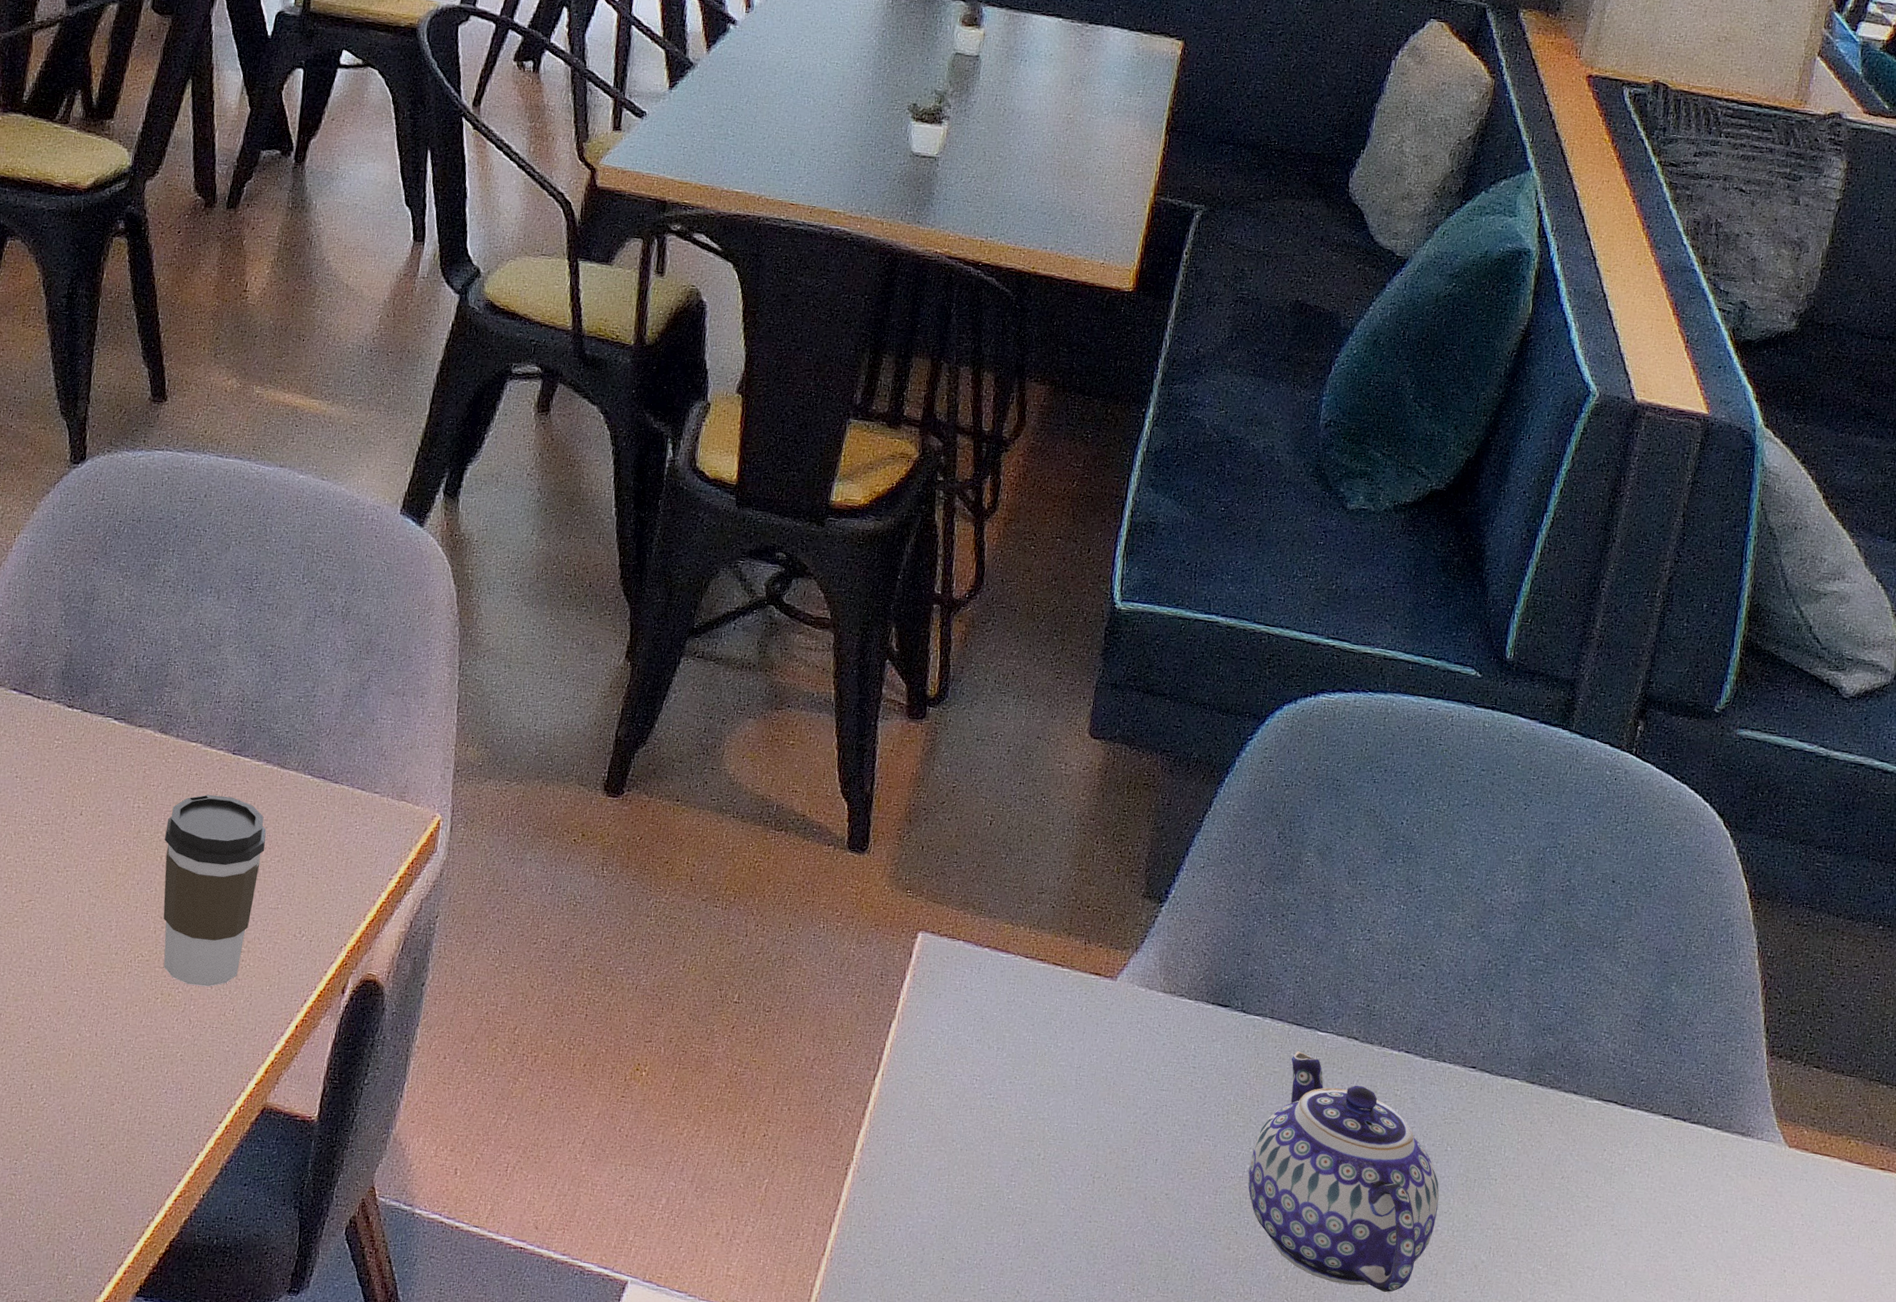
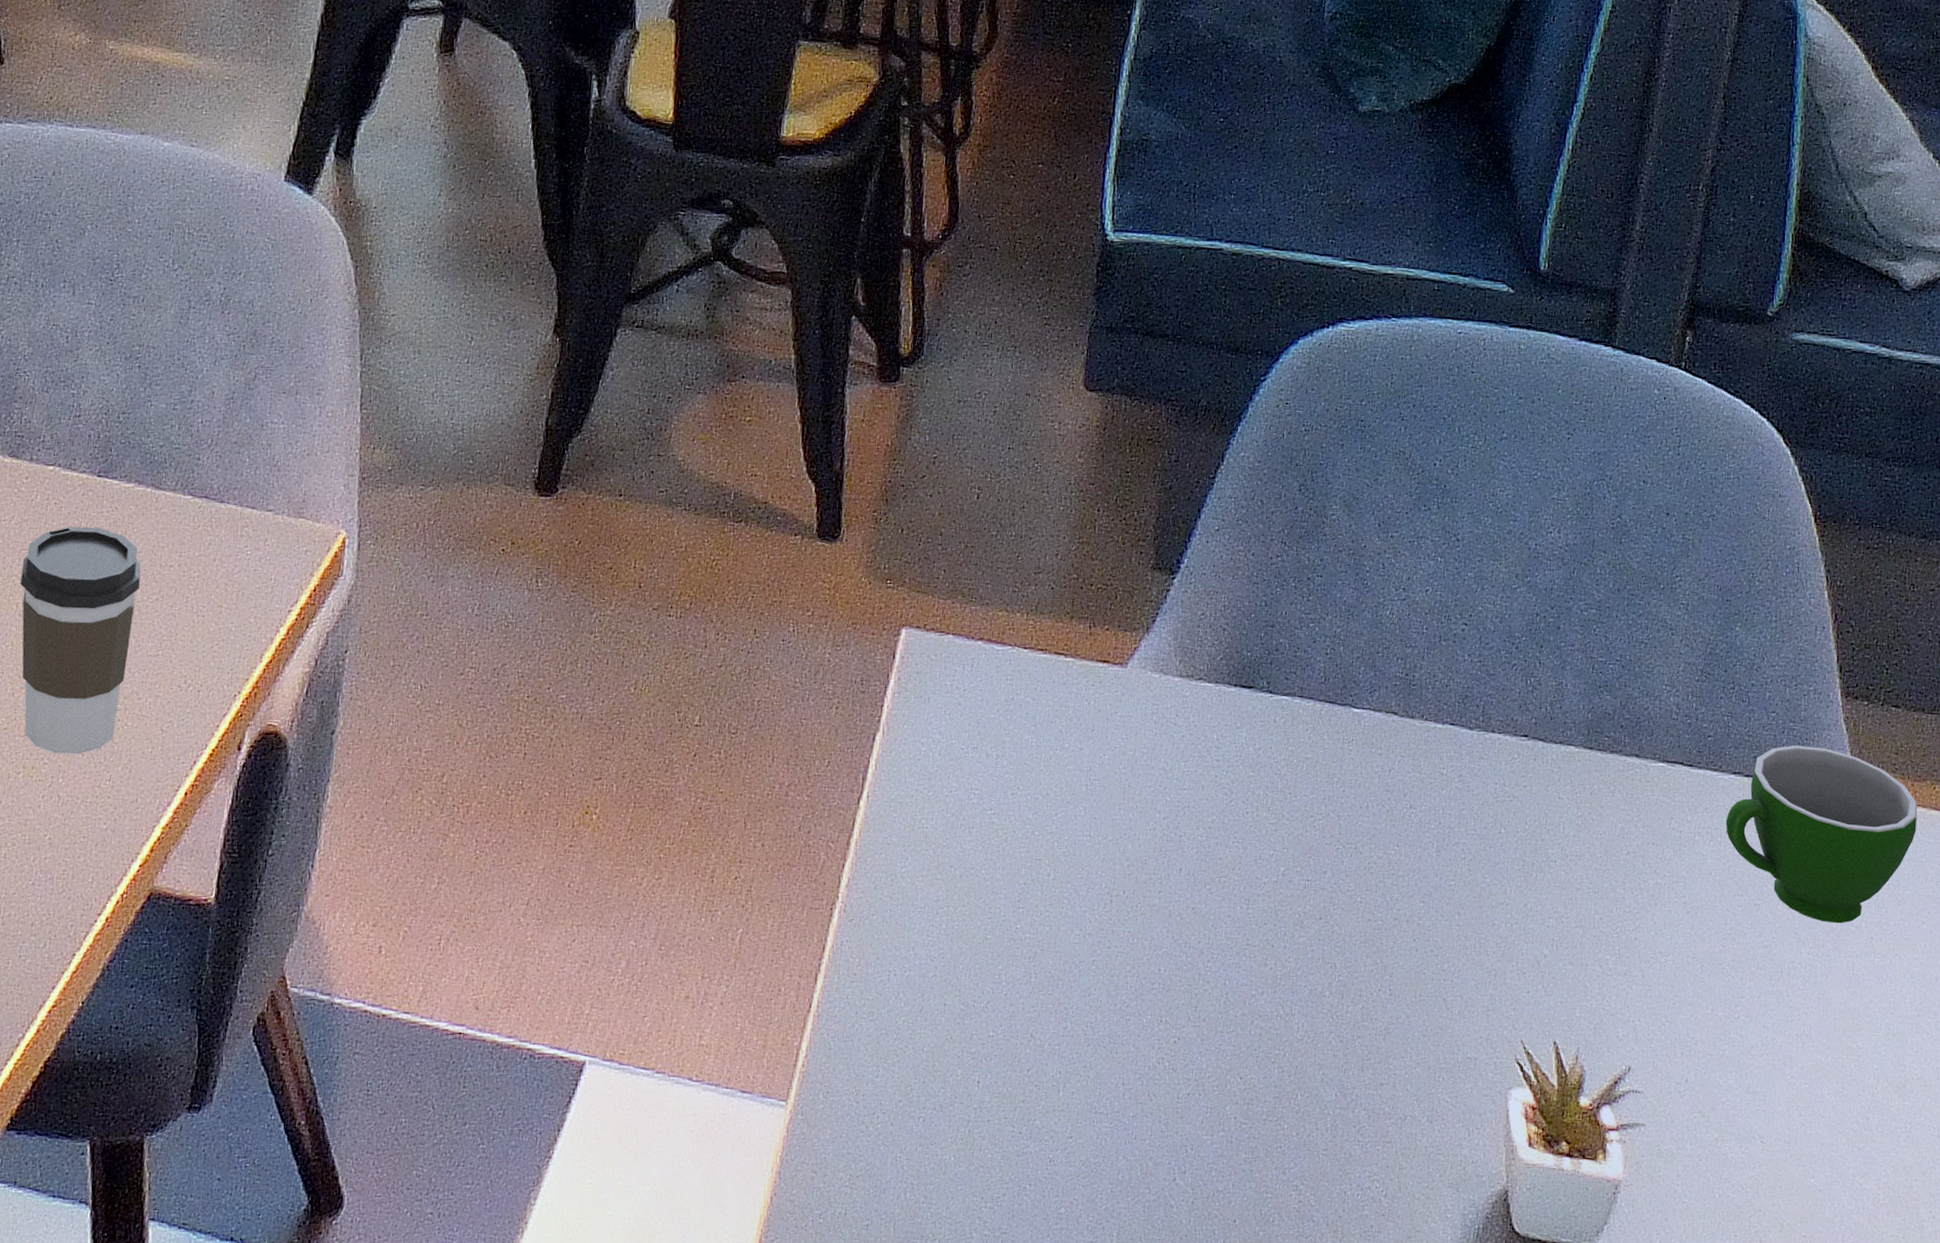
teapot: present [1248,1051,1440,1293] -> none [1283,733,1495,1001]
teacup: none [1653,1094,1833,1256] -> present [1725,745,1918,924]

